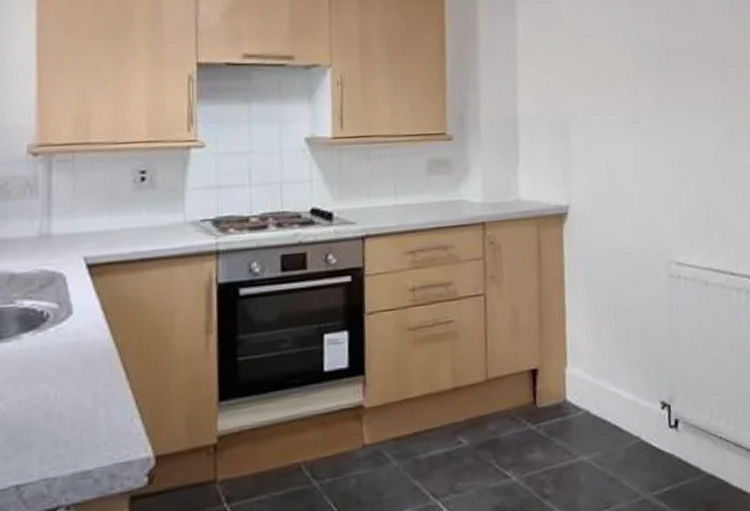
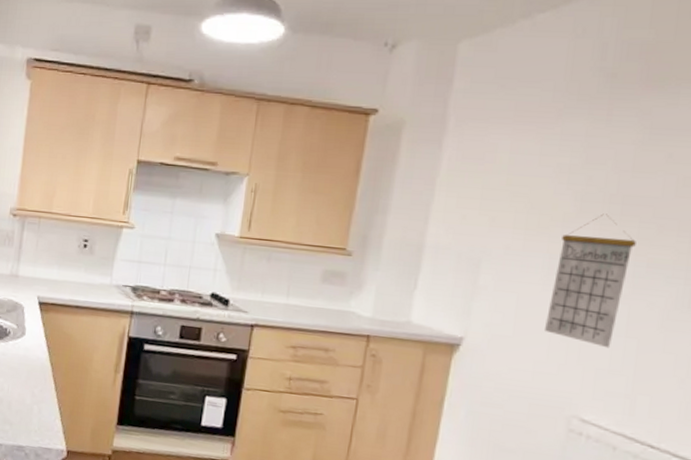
calendar: none [629,65,685,190] -> present [543,213,636,349]

